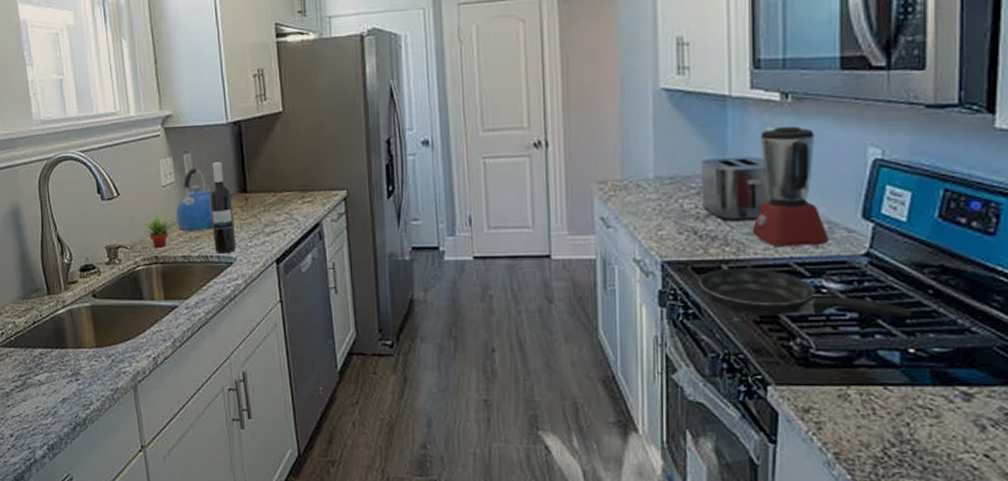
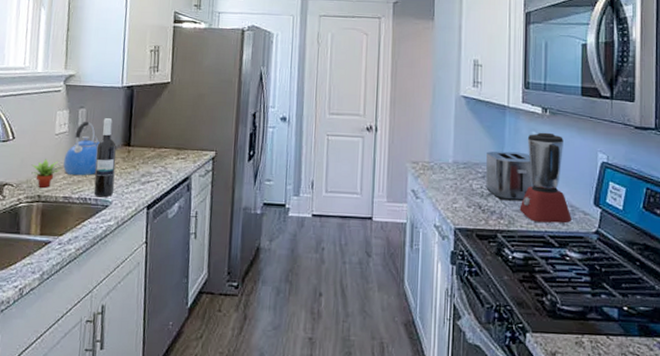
frying pan: present [699,268,911,317] -> none [480,236,625,282]

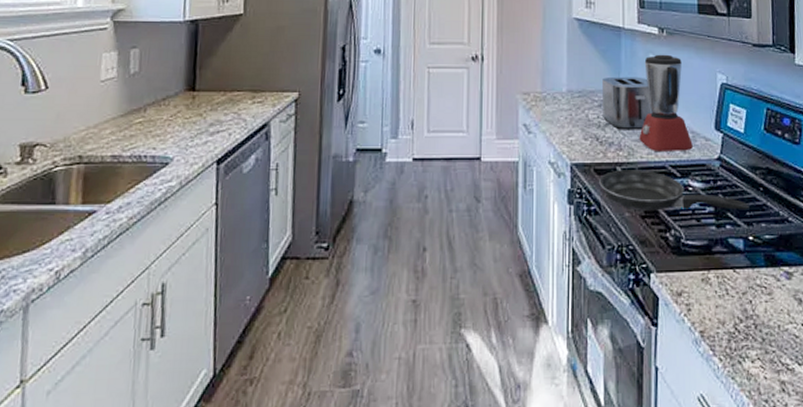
succulent plant: present [31,159,61,189] -> none [70,111,108,147]
kettle: present [63,122,100,176] -> none [110,64,157,130]
wine bottle: present [93,118,116,198] -> none [150,59,178,154]
frying pan: none [480,236,625,282] -> present [599,170,749,211]

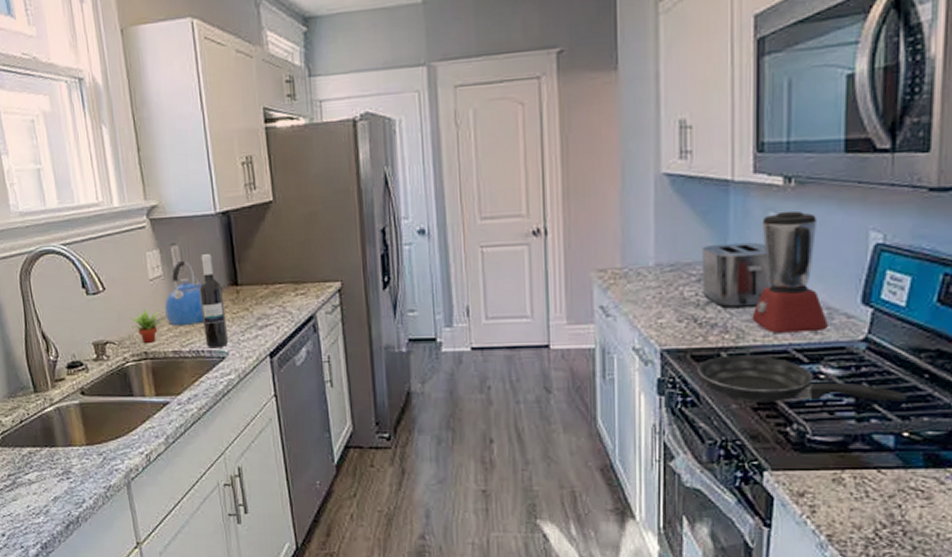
succulent plant: none [70,111,108,147] -> present [130,310,164,344]
kettle: none [110,64,157,130] -> present [164,261,204,326]
wine bottle: none [150,59,178,154] -> present [199,254,229,349]

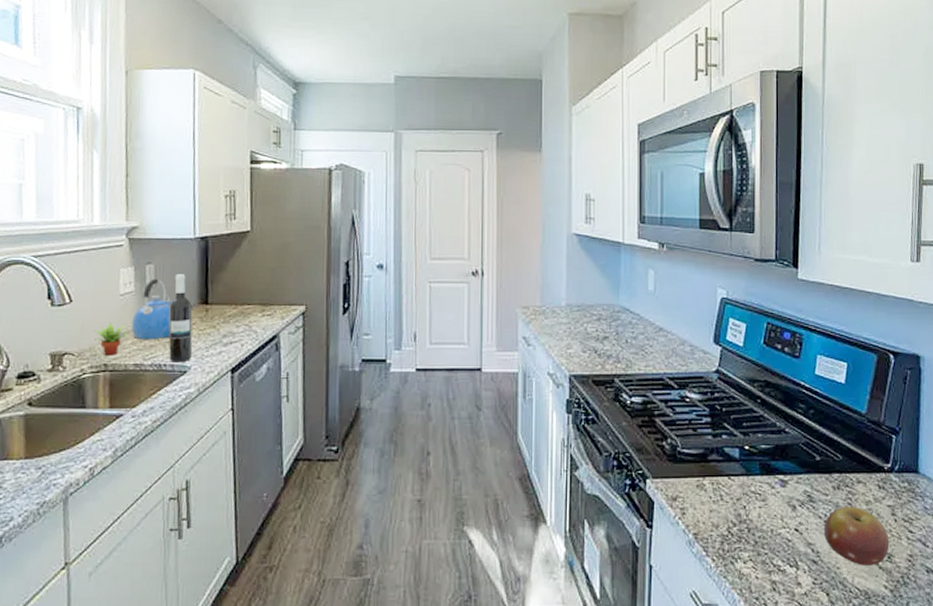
frying pan: present [698,355,907,402] -> none [597,381,746,421]
toaster: present [703,242,772,309] -> none [601,291,651,343]
blender: present [752,210,828,334] -> none [637,269,691,365]

